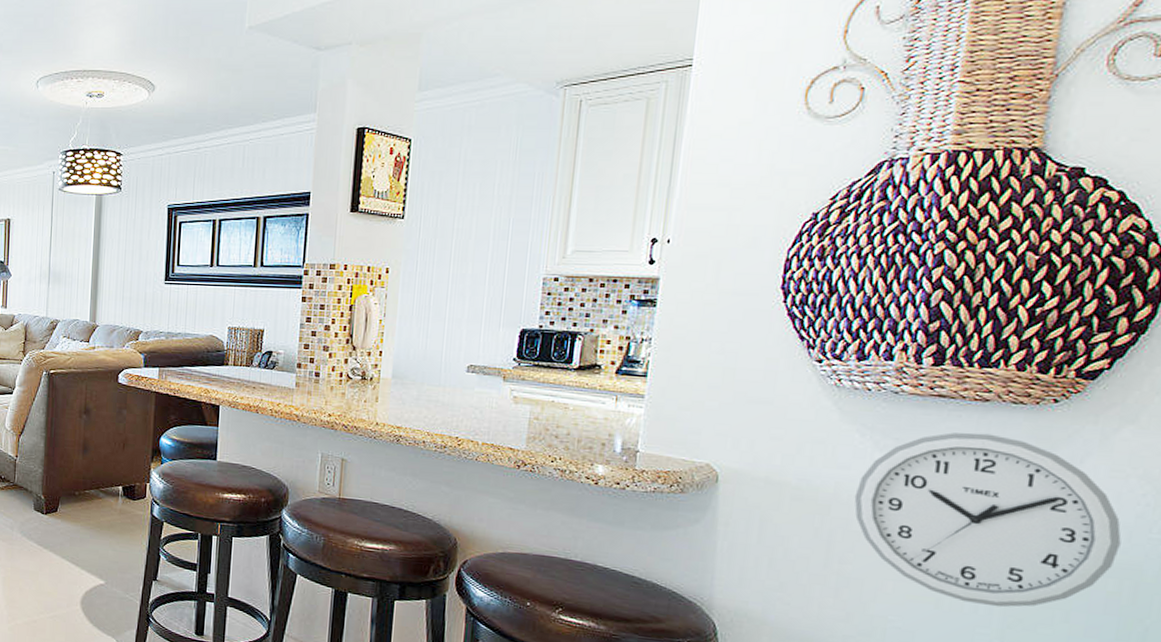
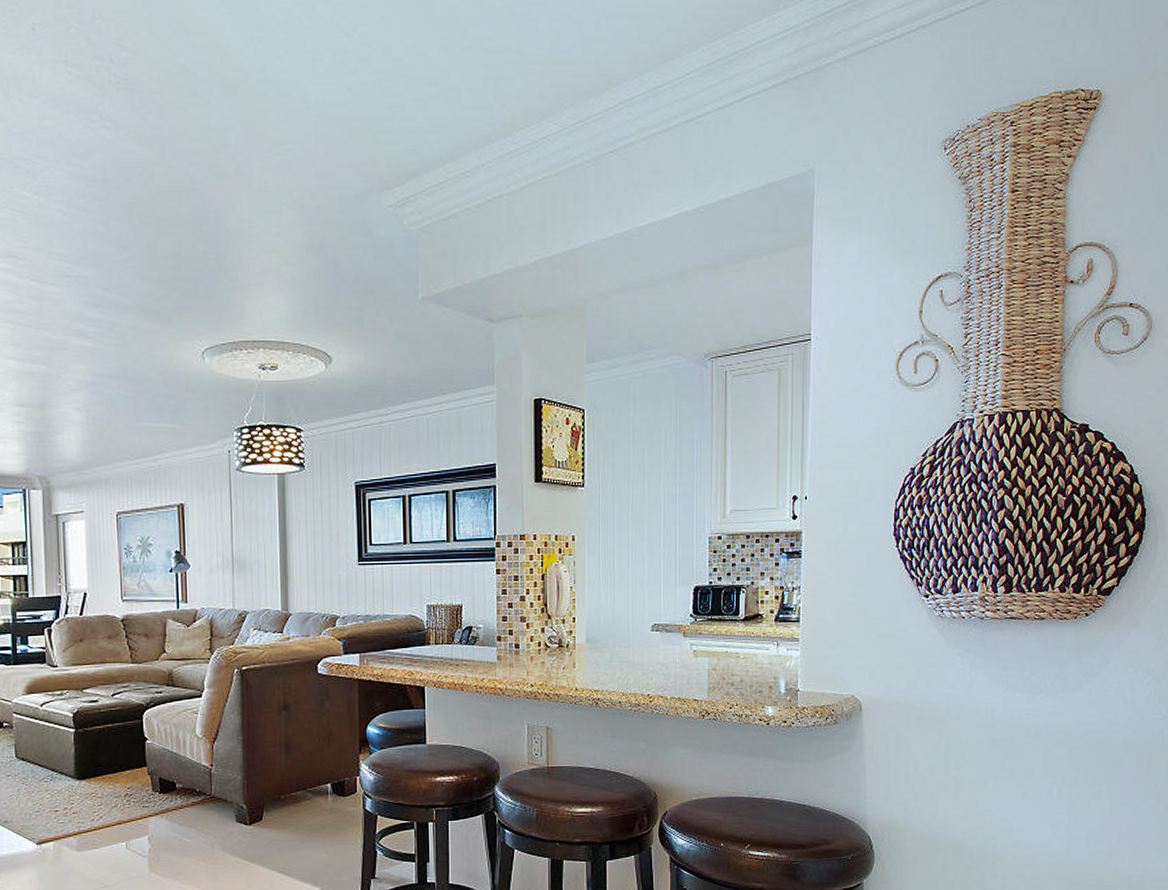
wall clock: present [854,432,1121,608] -> none [961,646,1137,790]

